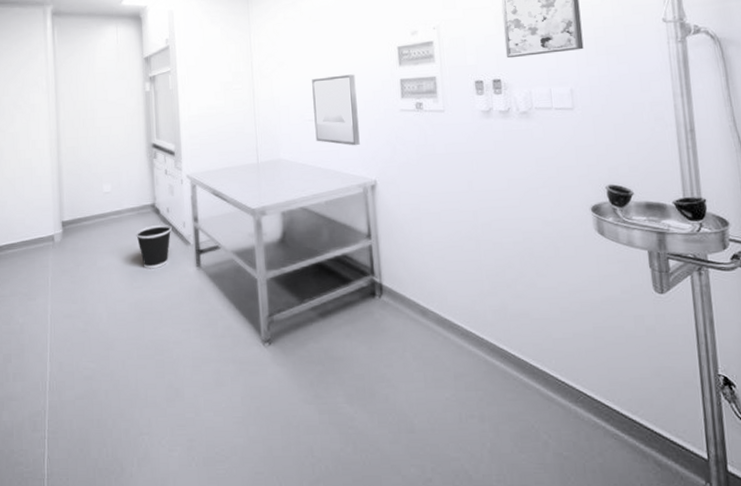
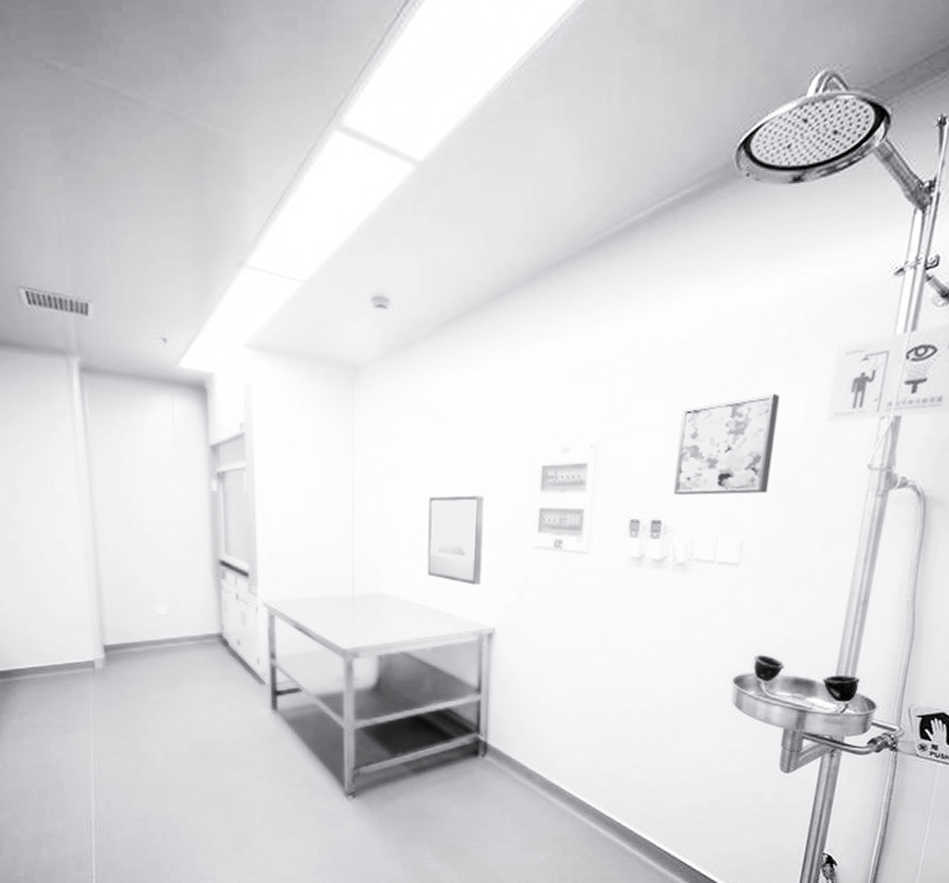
wastebasket: present [136,225,172,269] -> none [198,659,243,709]

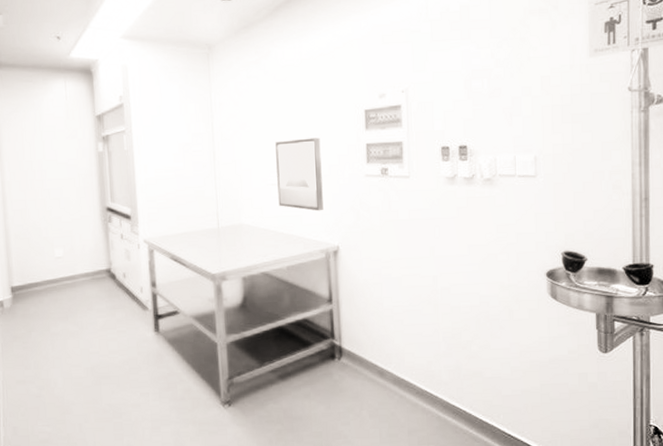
wall art: present [673,393,780,496] -> none [471,38,550,125]

